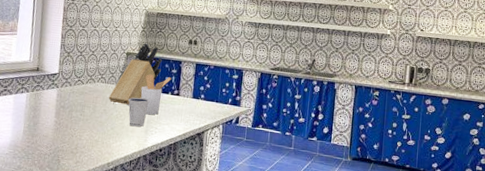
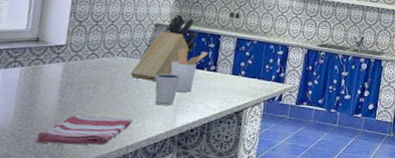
dish towel: none [39,134,112,161] -> present [35,115,133,145]

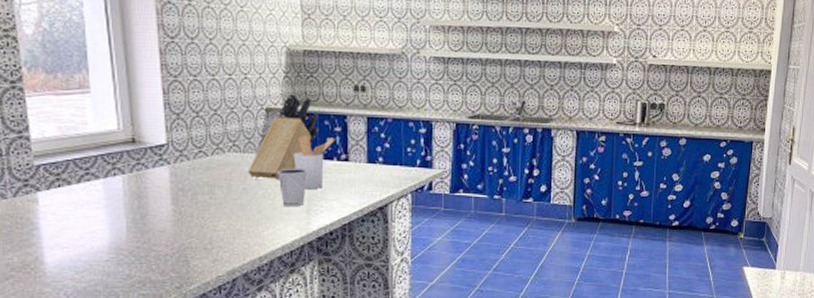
dish towel: present [35,115,133,145] -> none [158,224,261,261]

